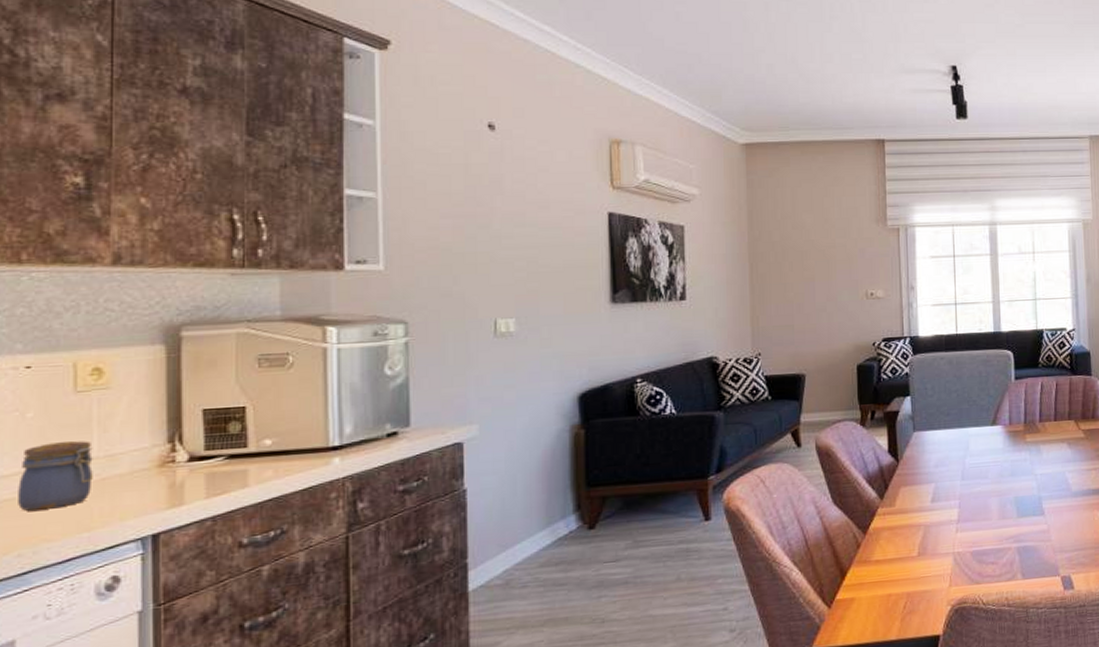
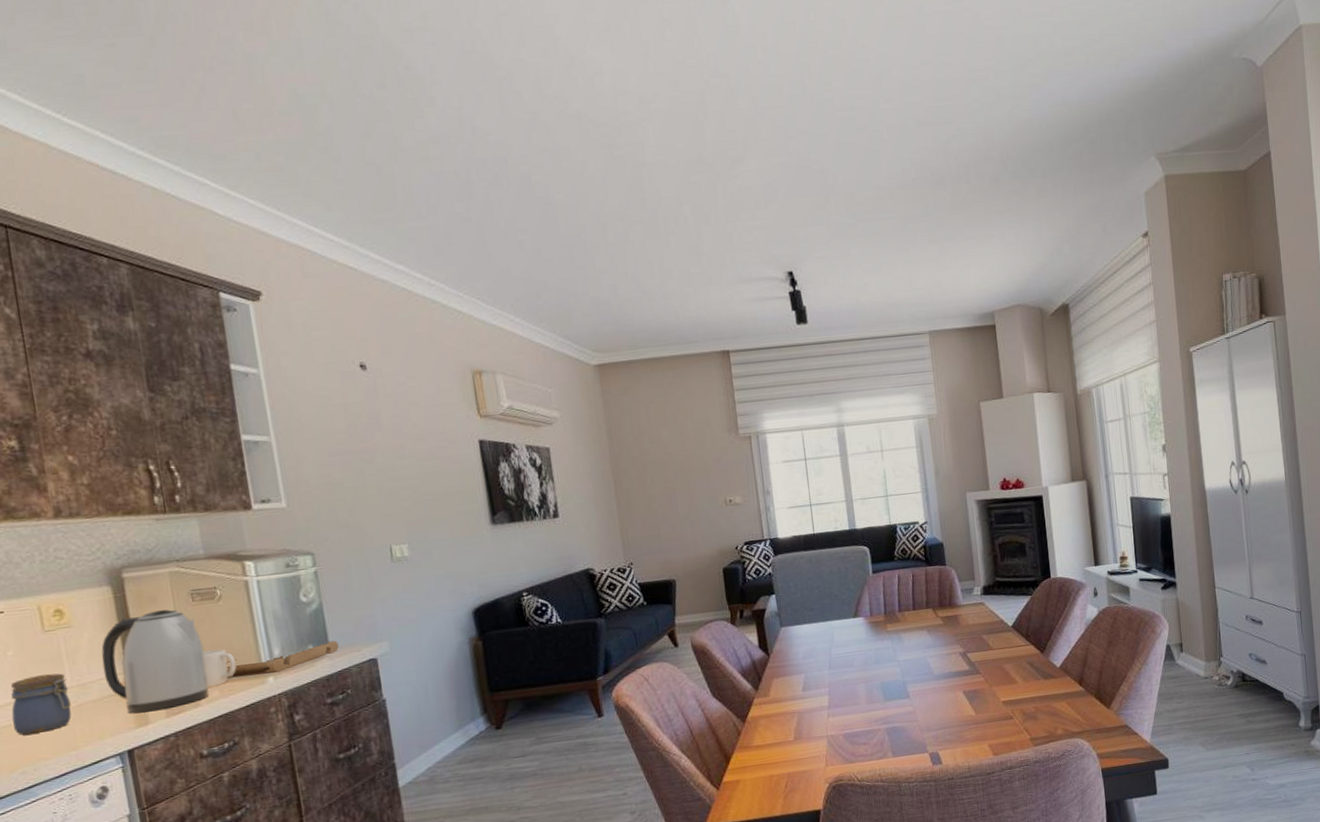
kettle: none [139,375,263,492] -> present [101,609,210,714]
mug: none [260,422,299,467] -> present [203,649,237,689]
cutting board: none [285,420,421,457] -> present [226,640,339,678]

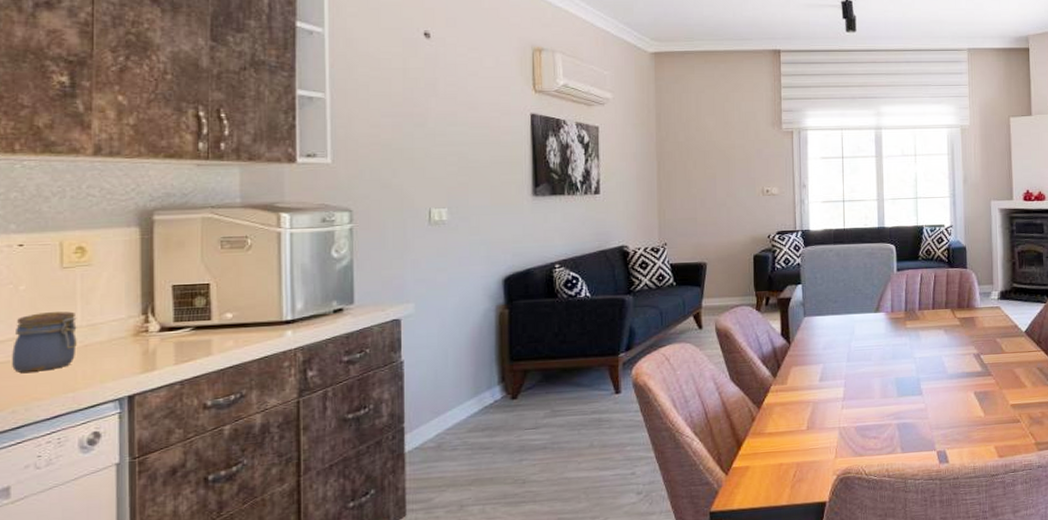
kettle: present [101,609,210,714] -> none [117,255,225,359]
mug: present [203,649,237,689] -> none [222,298,256,338]
cutting board: present [226,640,339,678] -> none [244,298,363,329]

